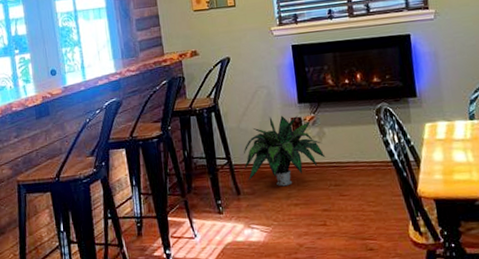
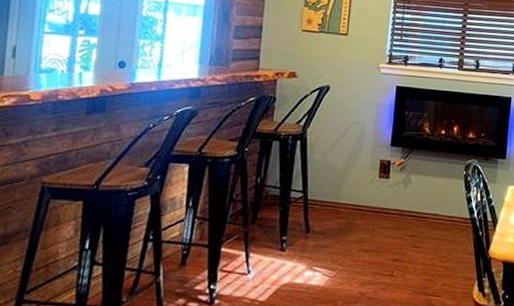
potted plant: present [244,115,326,187] -> none [320,155,407,230]

